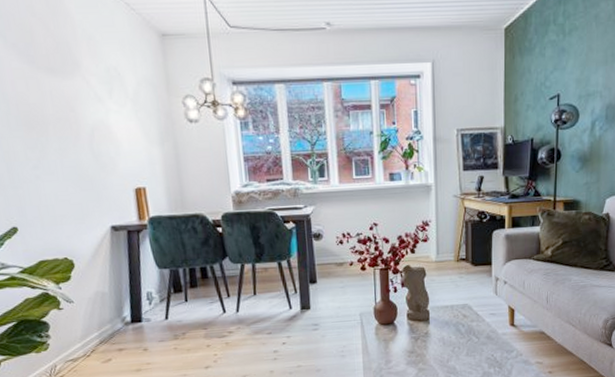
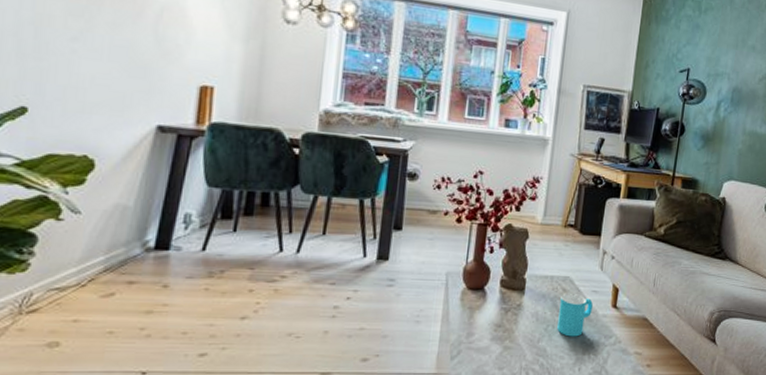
cup: none [462,318,492,355] -> present [557,294,593,337]

